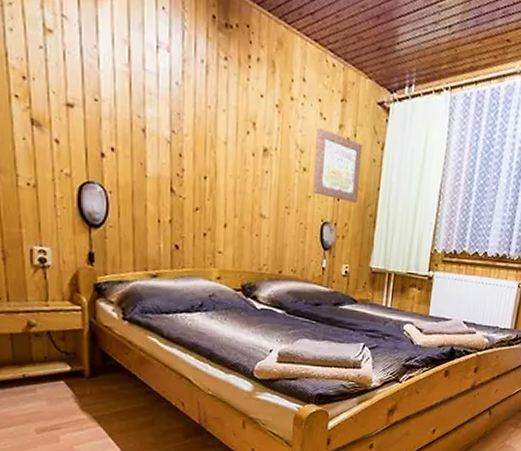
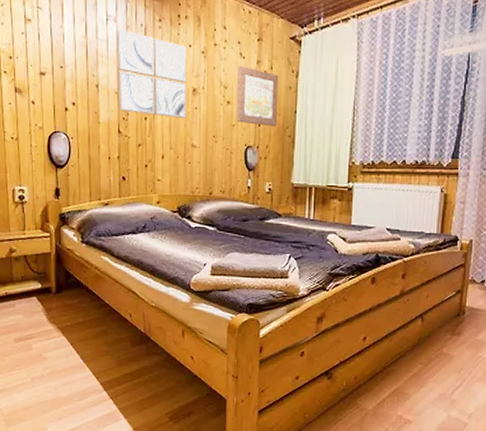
wall art: none [170,61,257,182] -> present [117,28,187,118]

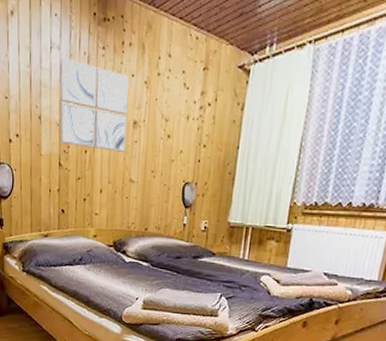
wall art: present [236,65,279,127] -> none [176,96,223,163]

